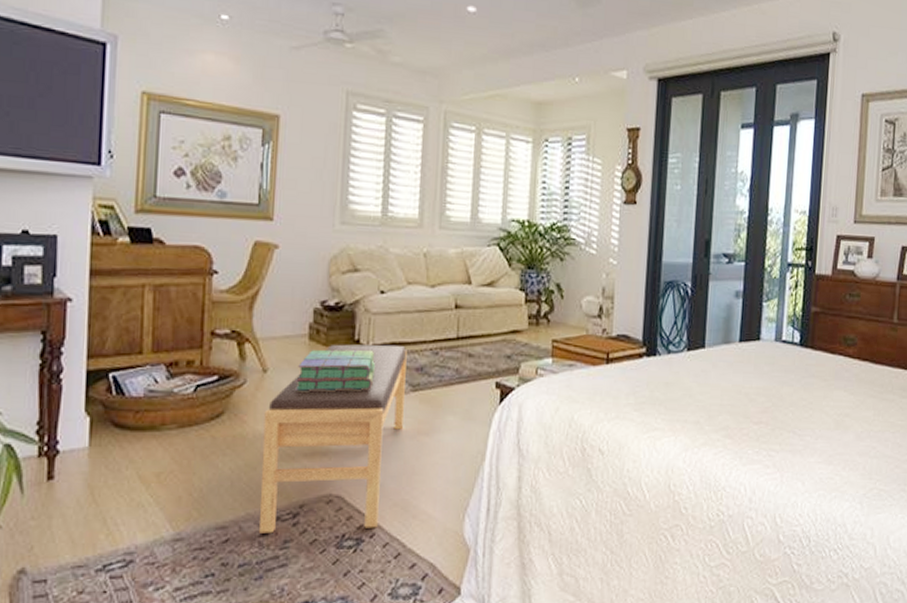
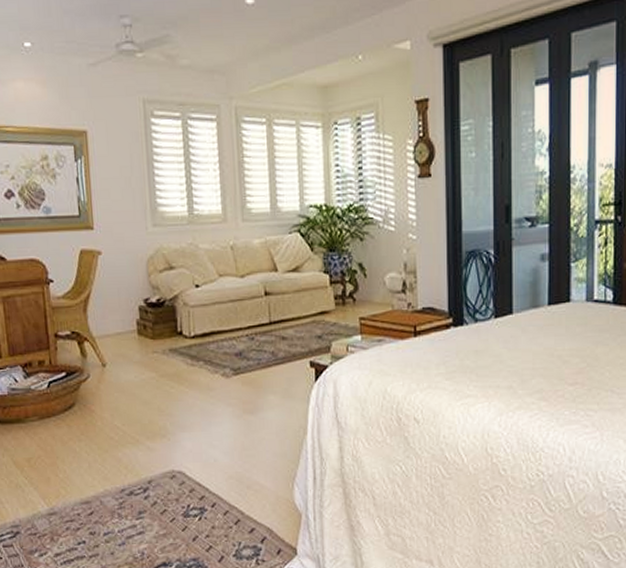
bench: present [259,344,407,533] -> none [108,333,231,506]
stack of books: present [295,349,375,391] -> none [131,339,199,381]

